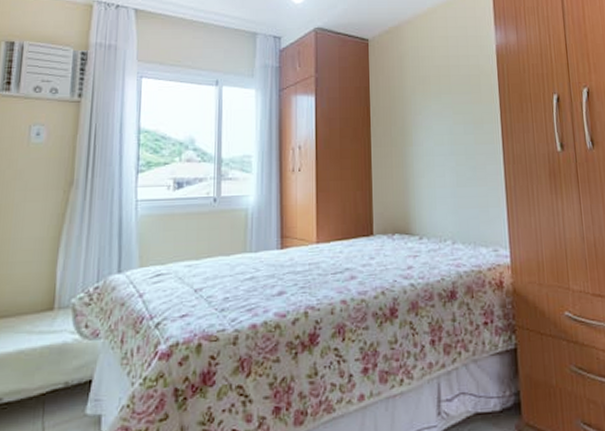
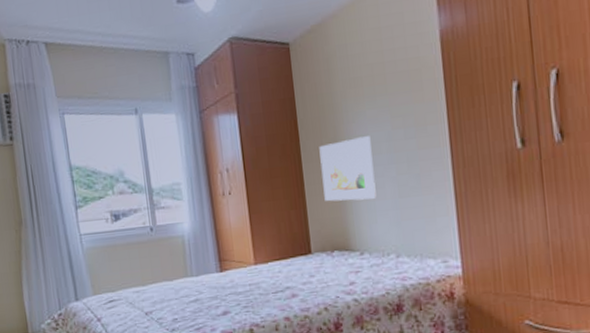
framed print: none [388,128,437,186] -> present [319,136,377,202]

